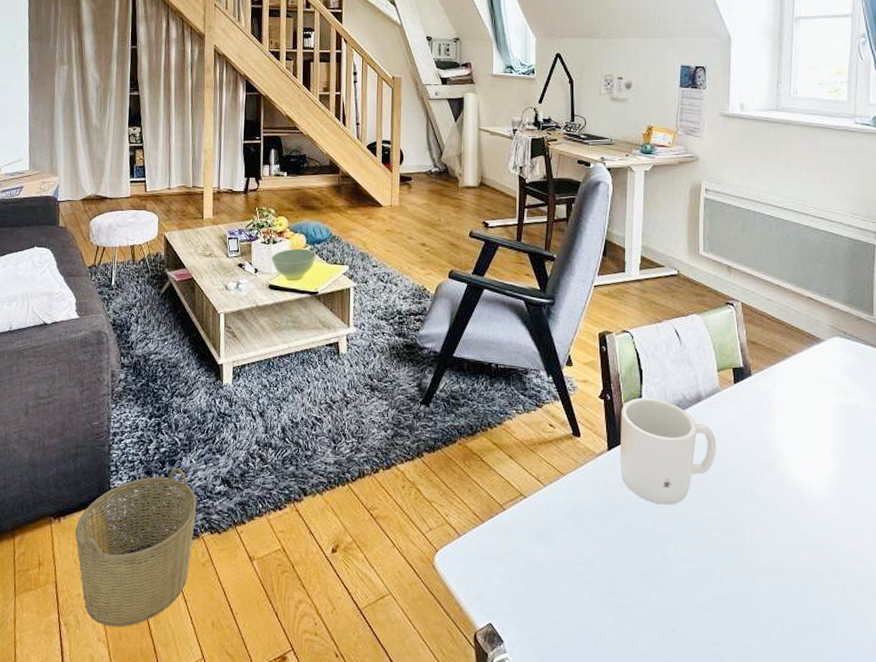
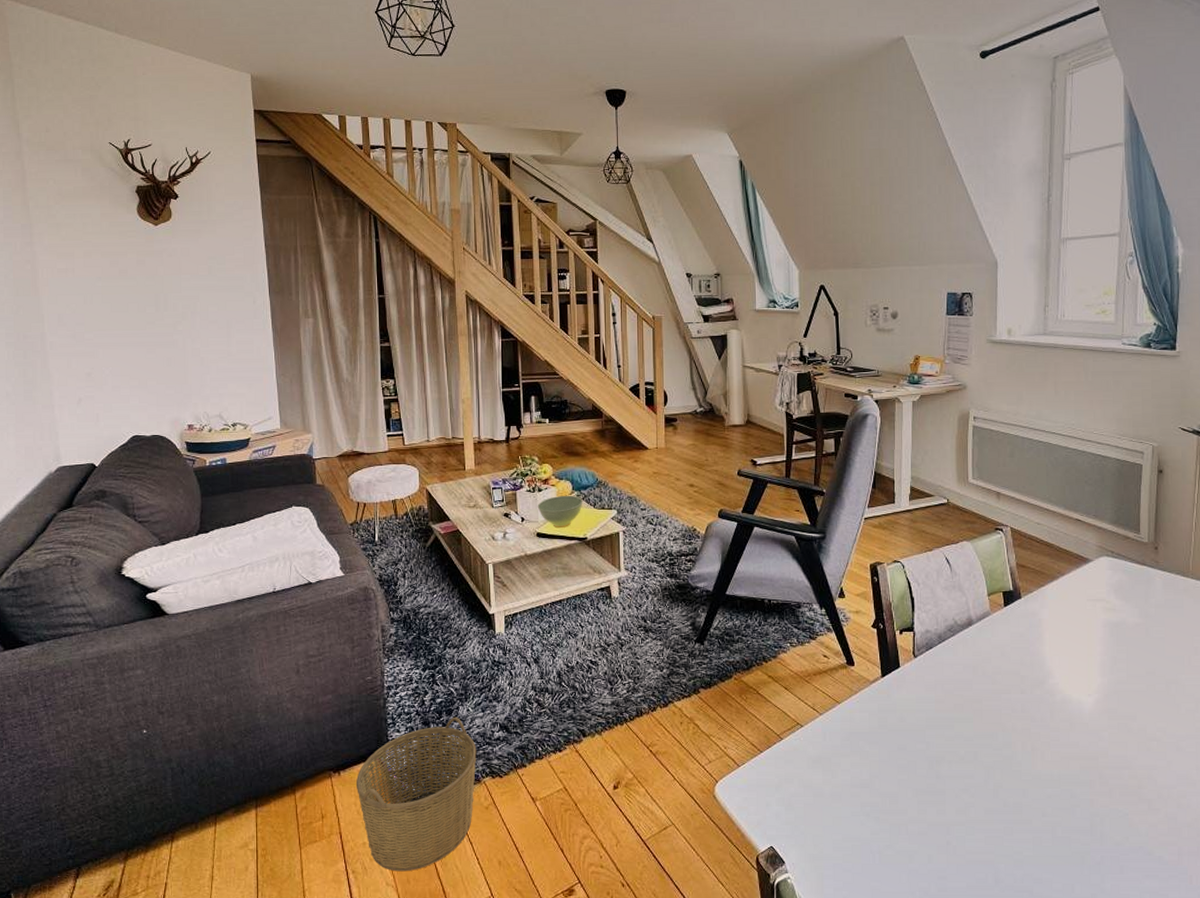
mug: present [620,397,717,505] -> none [893,625,988,726]

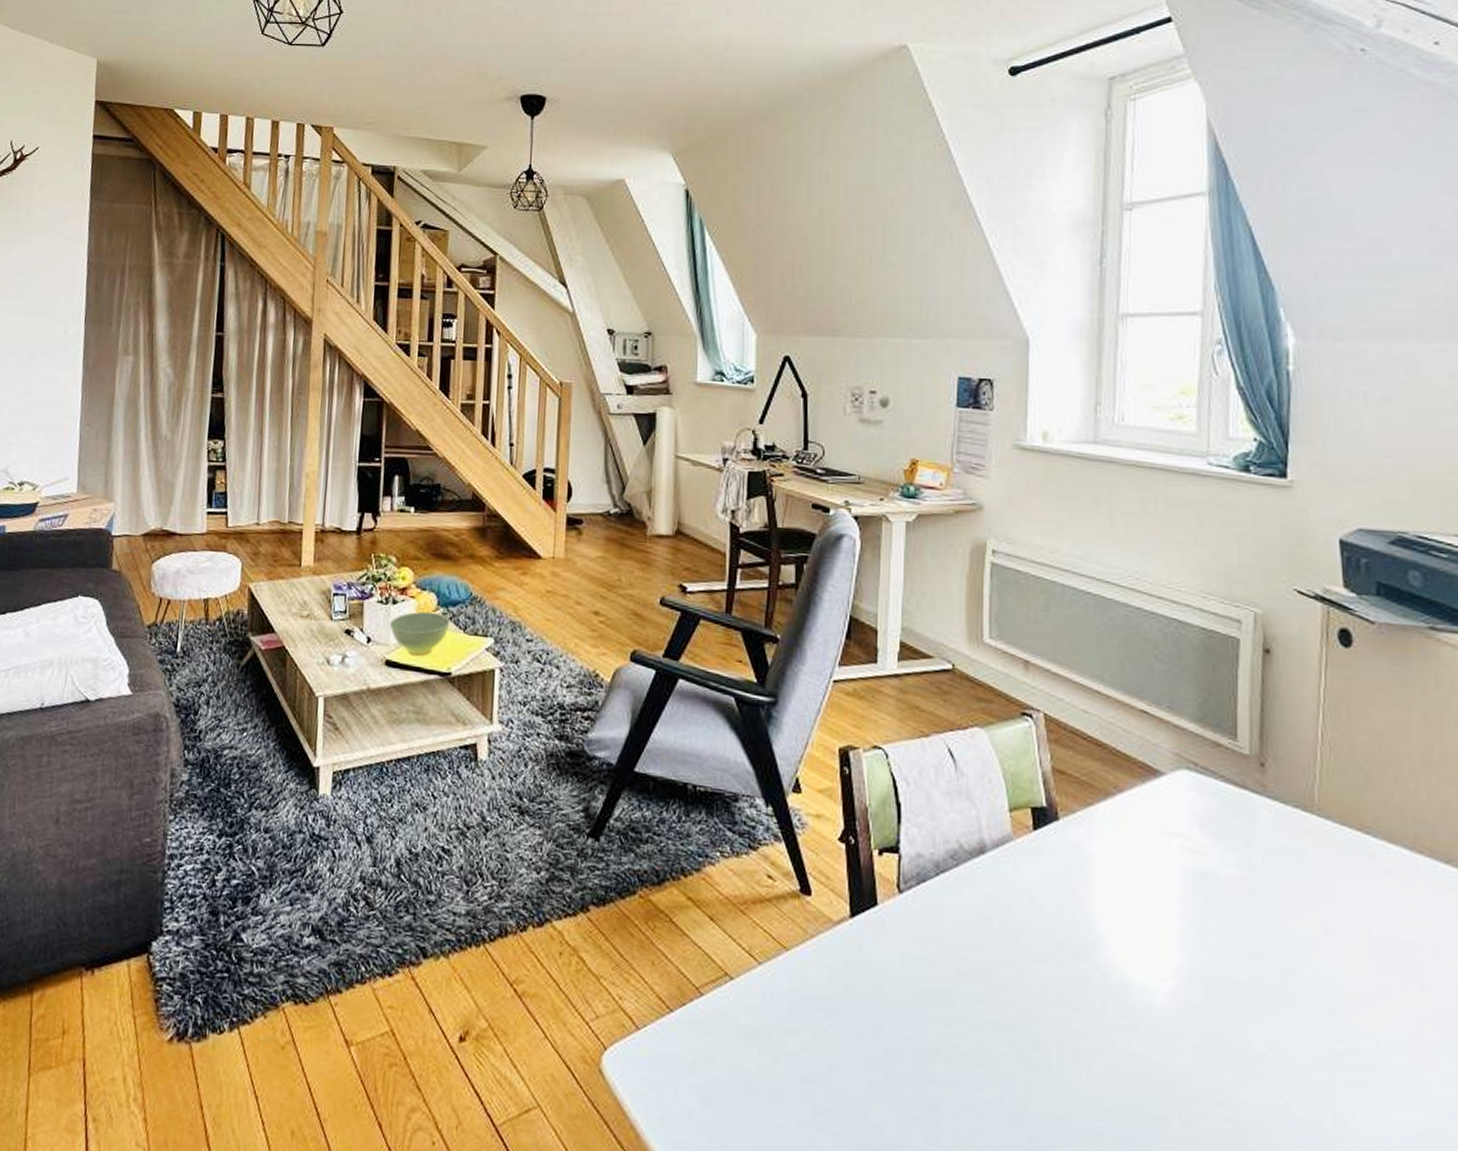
basket: present [355,716,477,872] -> none [112,908,278,1130]

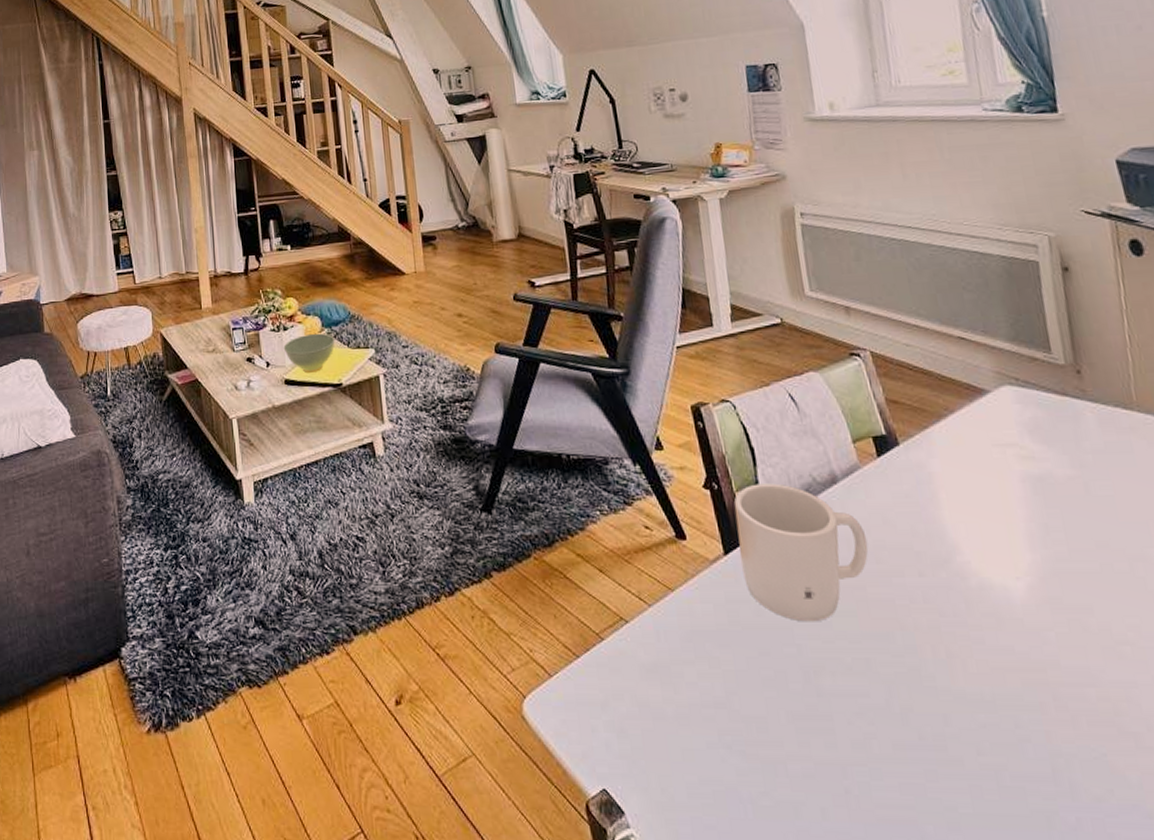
mug: none [868,843,1008,1003] -> present [733,483,868,622]

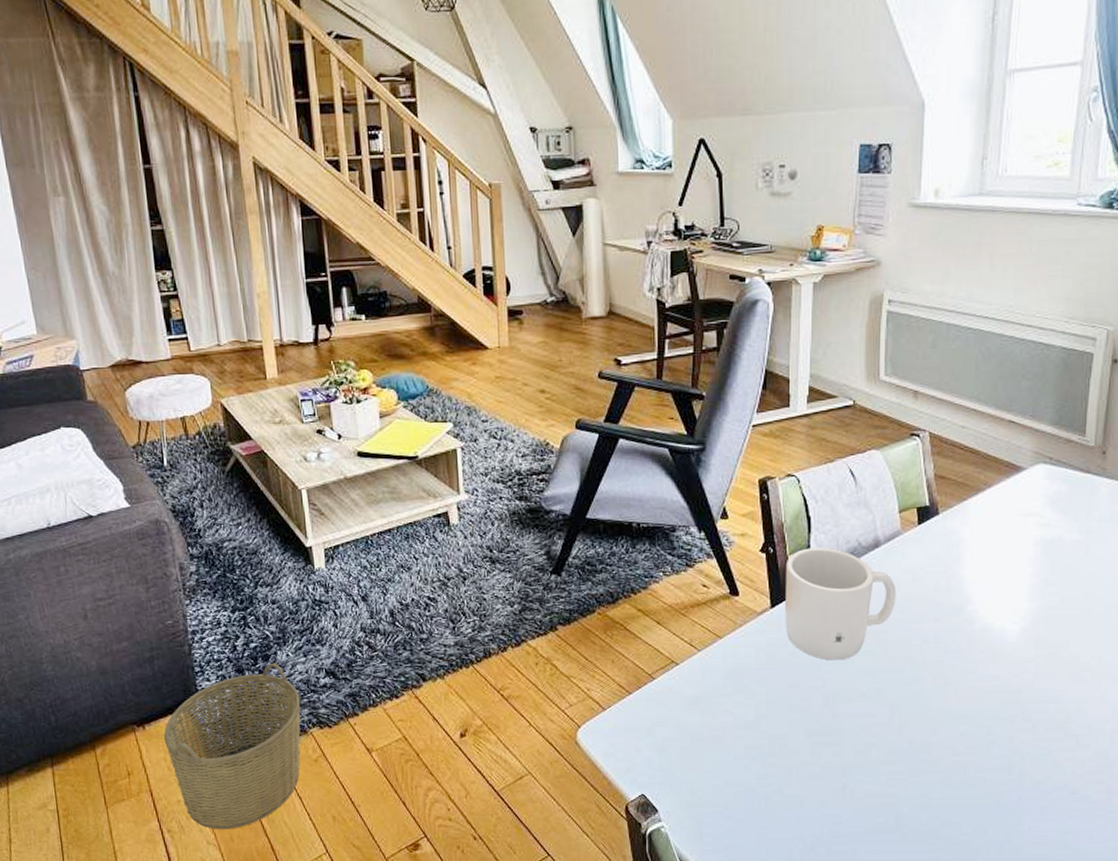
basket: none [93,608,230,810] -> present [163,662,301,830]
bowl: present [283,333,335,374] -> none [356,406,412,446]

